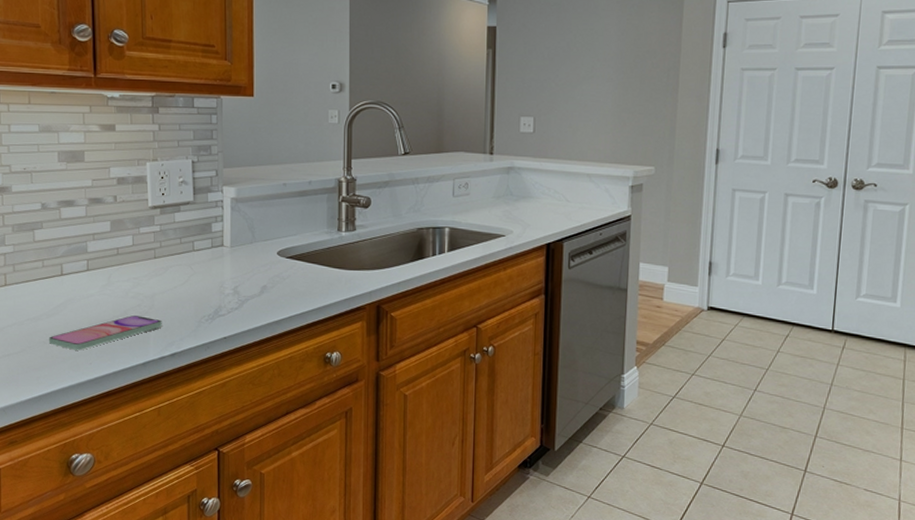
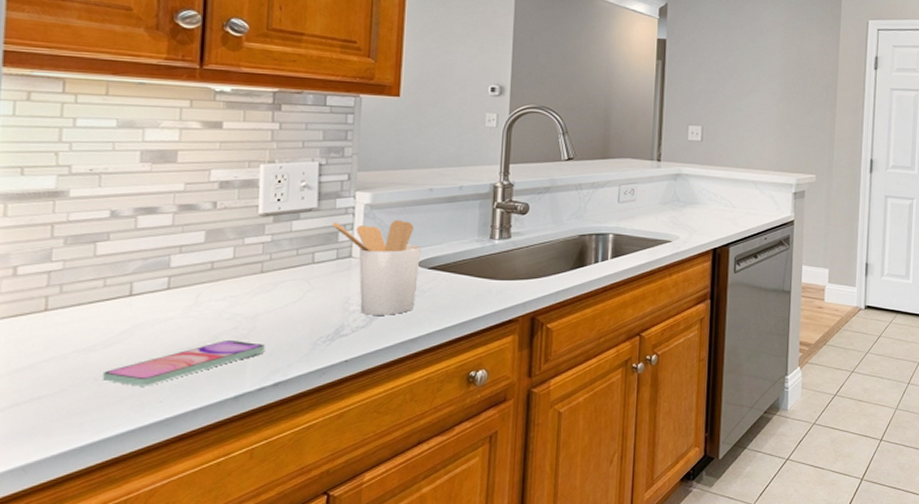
utensil holder: none [206,212,279,299] -> present [332,220,421,315]

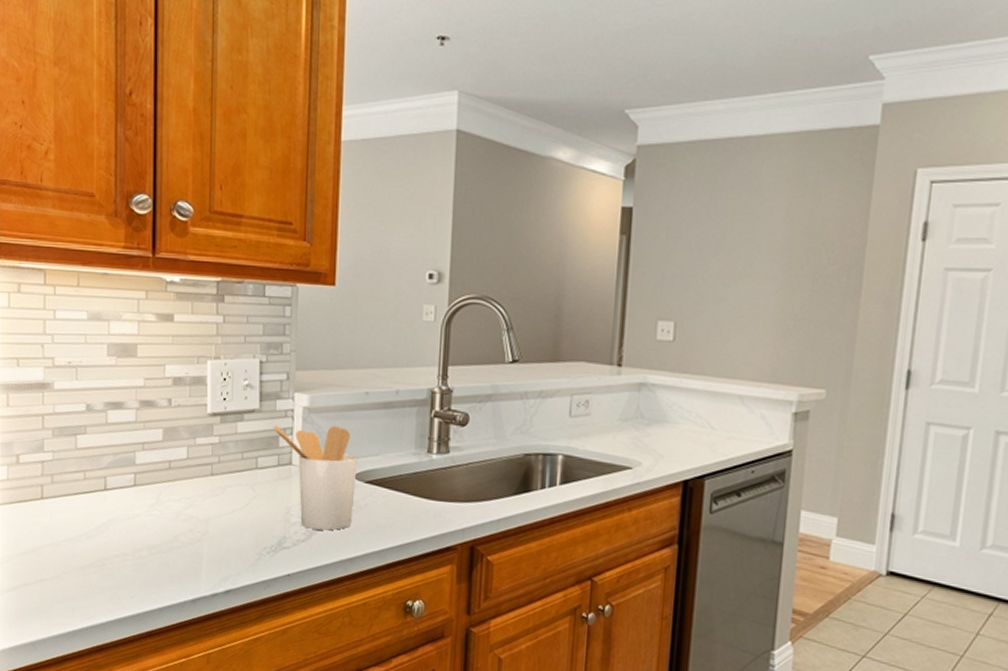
smartphone: present [102,340,265,386] -> none [87,542,217,580]

